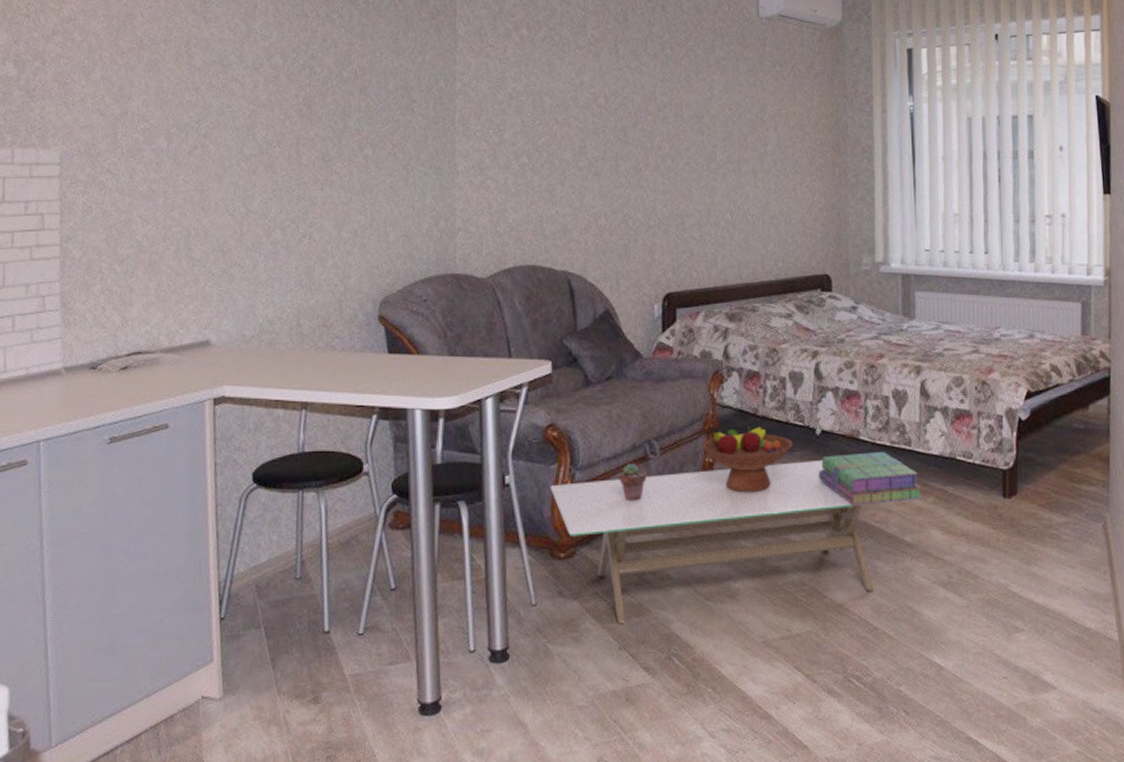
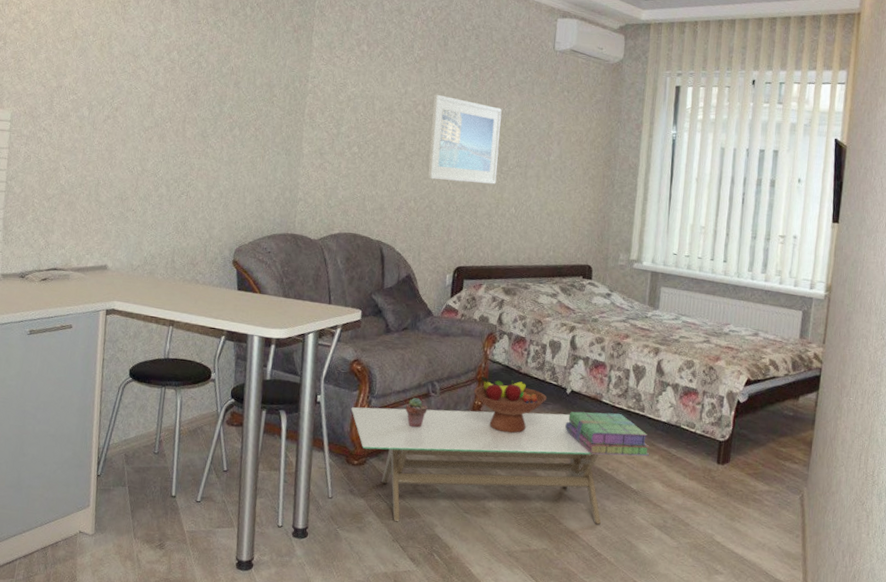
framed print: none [616,82,705,188] -> present [427,94,502,185]

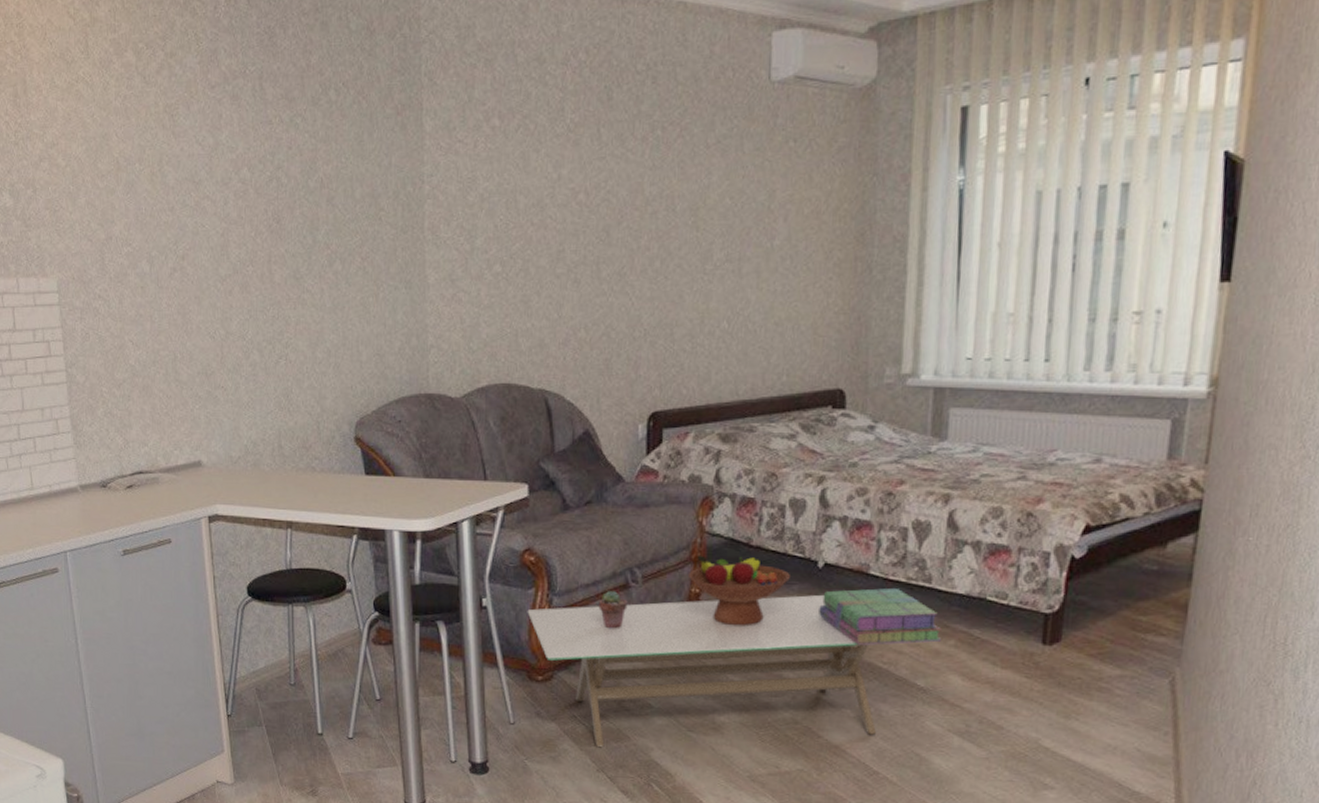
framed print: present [427,94,502,185] -> none [598,173,699,296]

